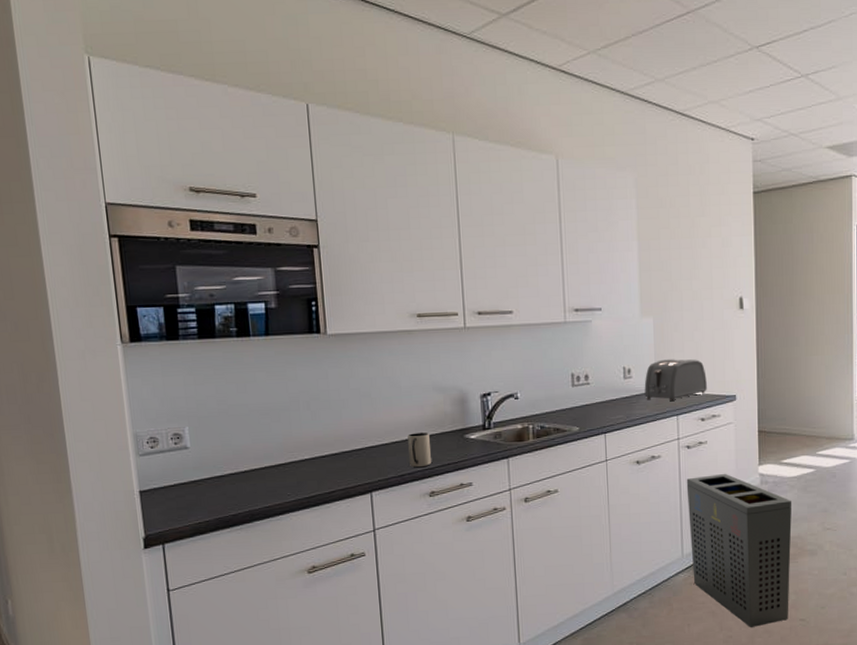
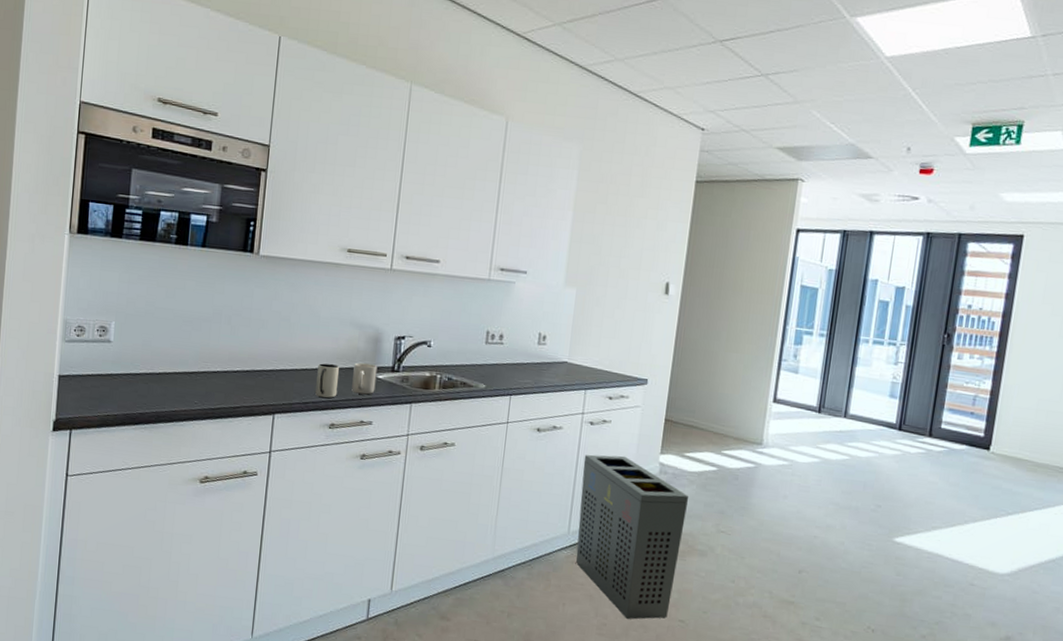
mug: none [444,426,470,458] -> present [351,362,378,395]
toaster: present [644,359,707,402] -> none [556,331,621,375]

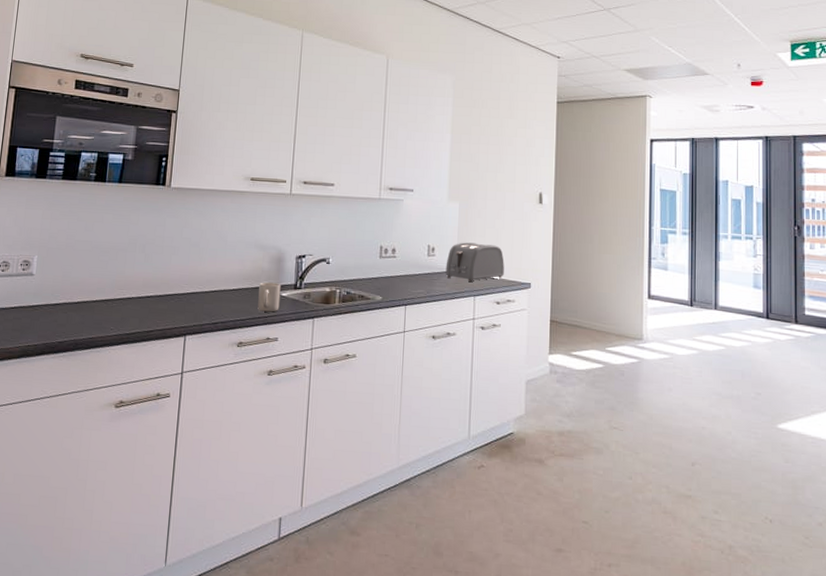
mug: present [315,363,339,399] -> none [224,284,246,318]
toaster: none [556,331,621,375] -> present [445,242,504,283]
recycling bin: present [575,454,689,619] -> none [477,358,580,523]

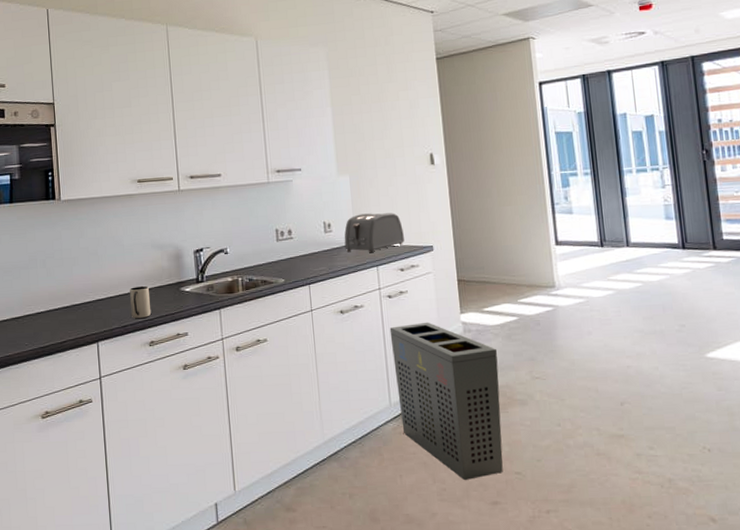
mug: none [224,284,246,318] -> present [130,285,151,319]
mug: present [257,282,281,312] -> none [162,279,185,309]
recycling bin: none [477,358,580,523] -> present [389,322,503,480]

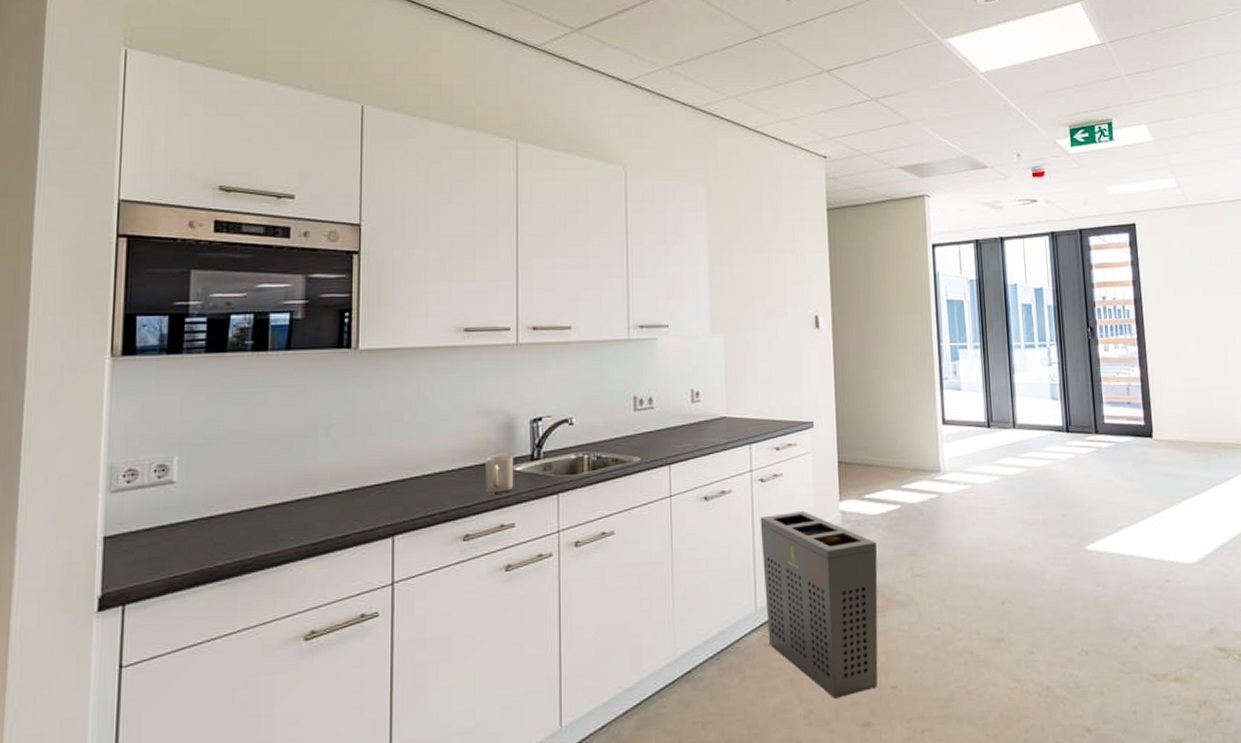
mug: present [130,285,151,319] -> none [442,462,468,506]
mug: none [162,279,185,309] -> present [486,455,514,493]
toaster: present [344,212,404,253] -> none [714,381,782,429]

